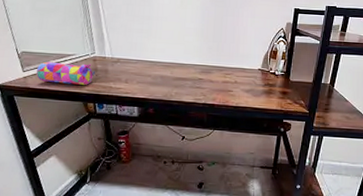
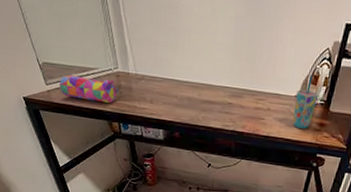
cup: none [258,50,279,98] -> present [293,75,319,129]

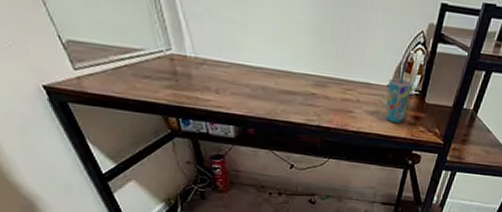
pencil case: present [59,75,120,103] -> none [92,57,175,93]

